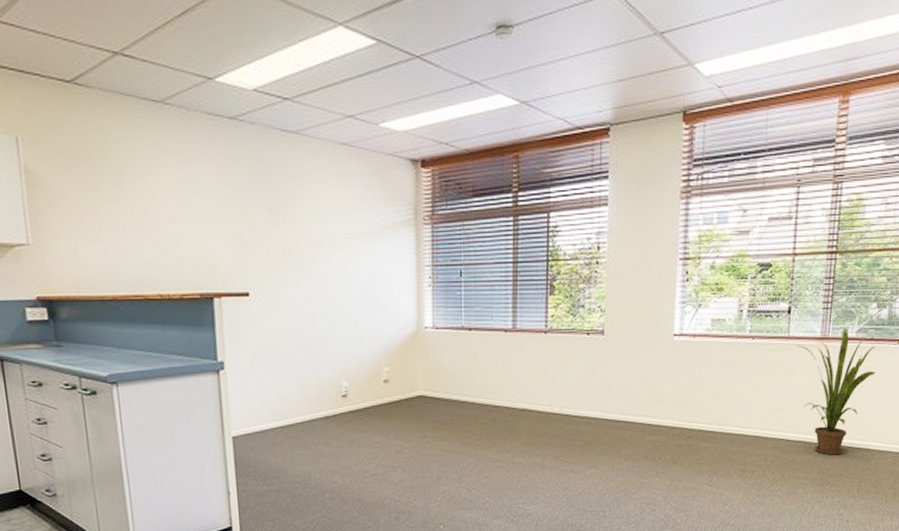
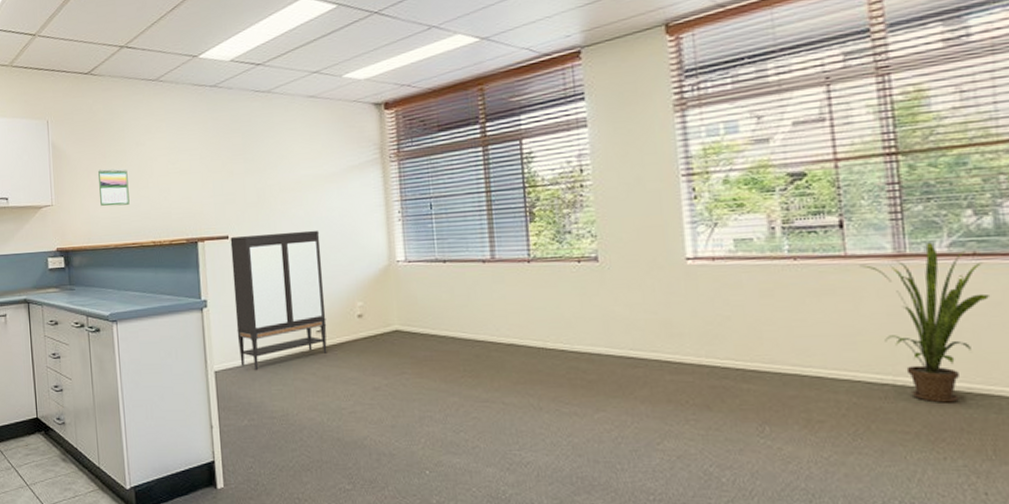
calendar: none [87,205,130,251] -> present [97,168,130,207]
storage cabinet: none [250,291,352,435] -> present [230,230,327,370]

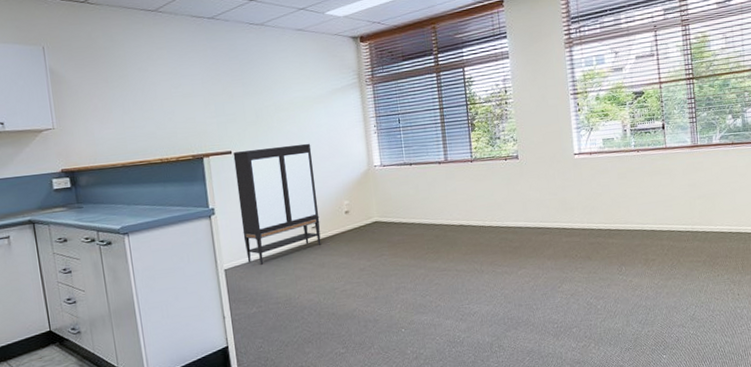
calendar: present [97,168,130,207] -> none [100,93,135,128]
house plant: present [859,242,991,403] -> none [673,137,741,241]

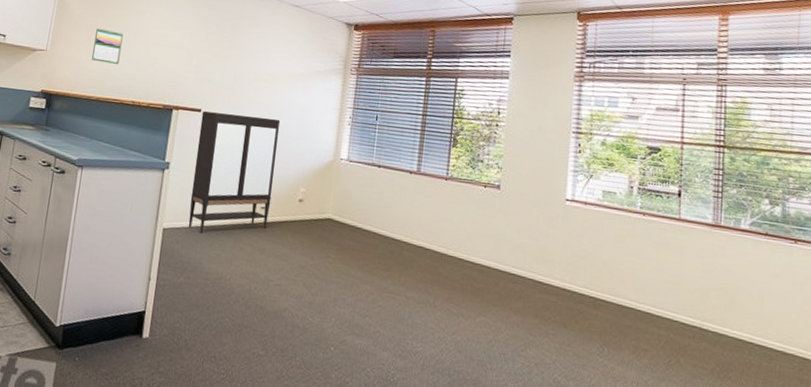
calendar: none [100,93,135,128] -> present [92,28,123,64]

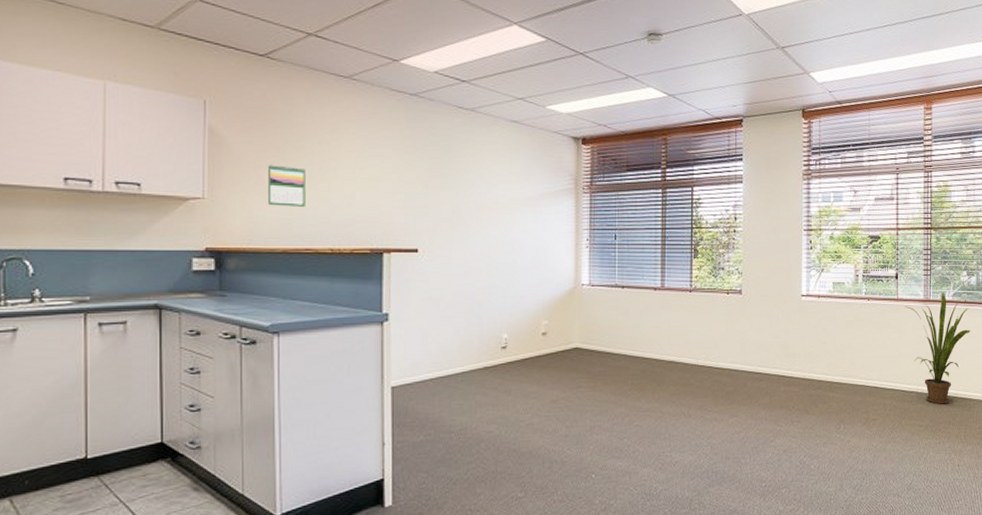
storage cabinet: present [188,111,281,233] -> none [419,250,512,385]
house plant: none [688,219,774,349] -> present [905,292,971,404]

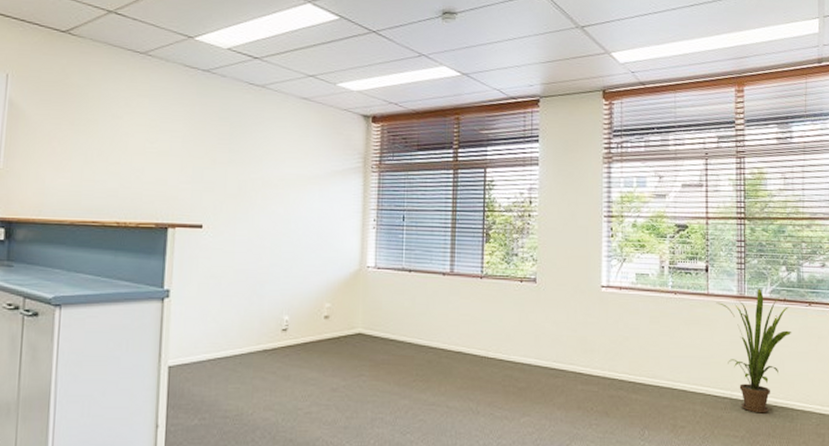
calendar: present [267,165,305,207] -> none [60,137,98,179]

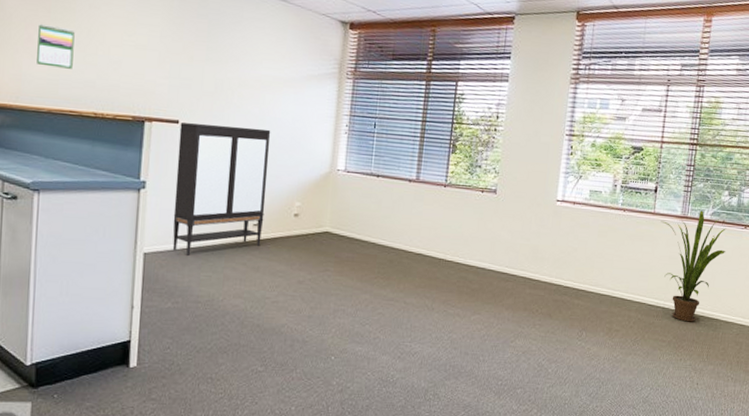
calendar: none [60,137,98,179] -> present [36,24,75,69]
storage cabinet: none [198,227,297,367] -> present [172,122,271,256]

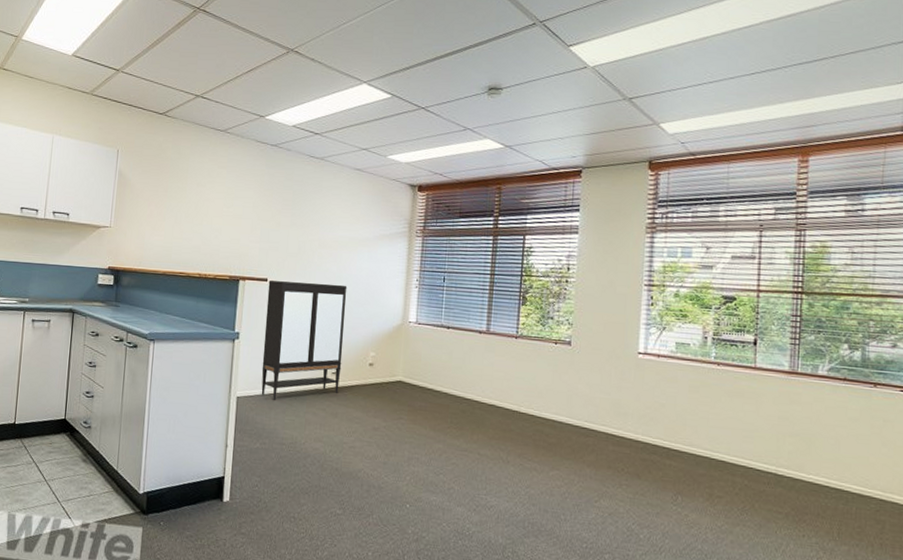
calendar: present [36,24,75,69] -> none [156,202,185,237]
house plant: present [660,210,727,322] -> none [764,365,852,493]

